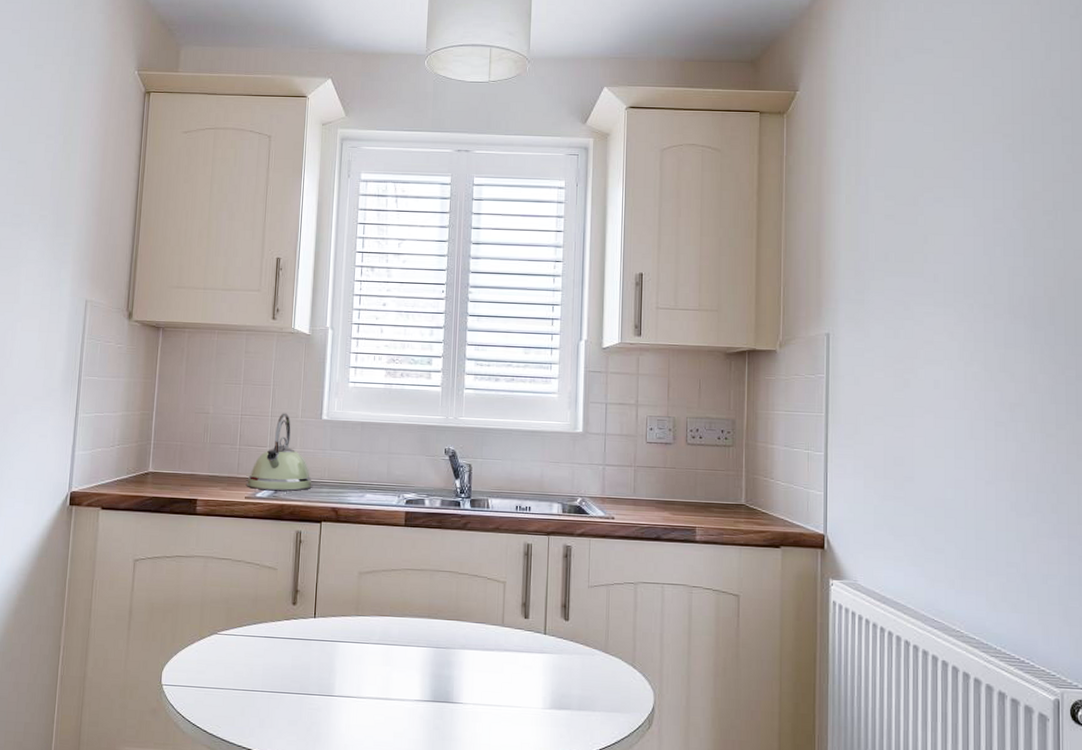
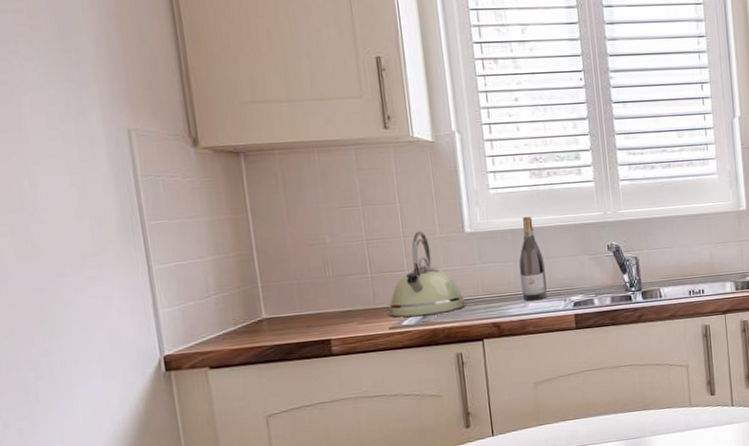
wine bottle: none [361,411,387,492] -> present [518,216,548,301]

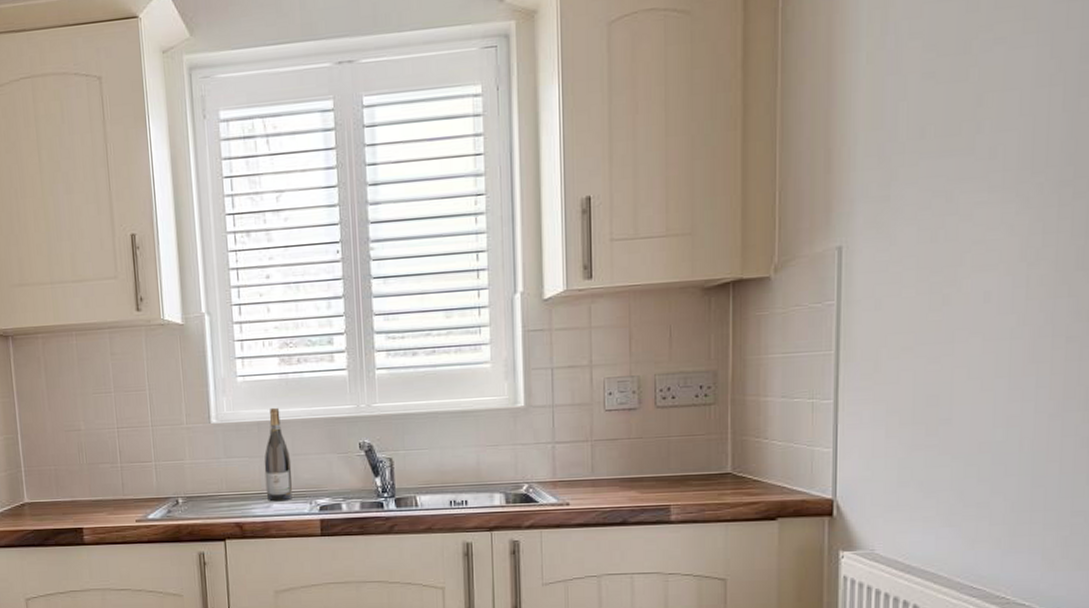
kettle: present [388,231,466,318] -> none [135,420,210,511]

